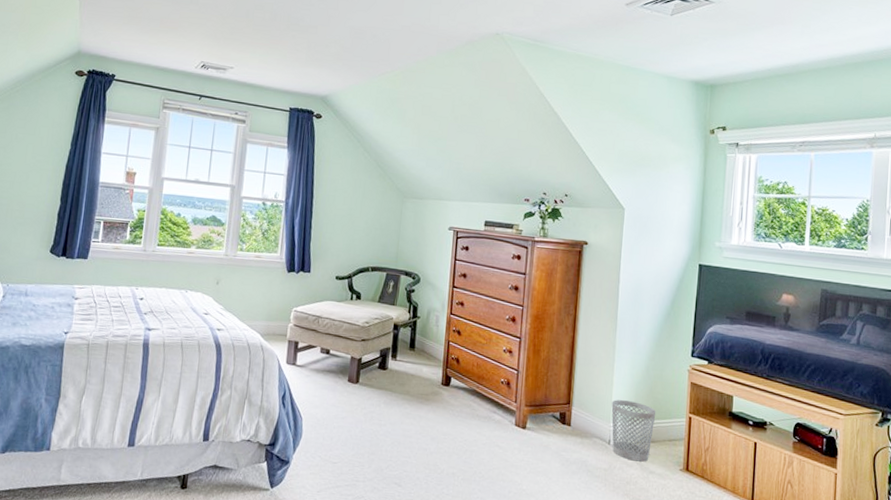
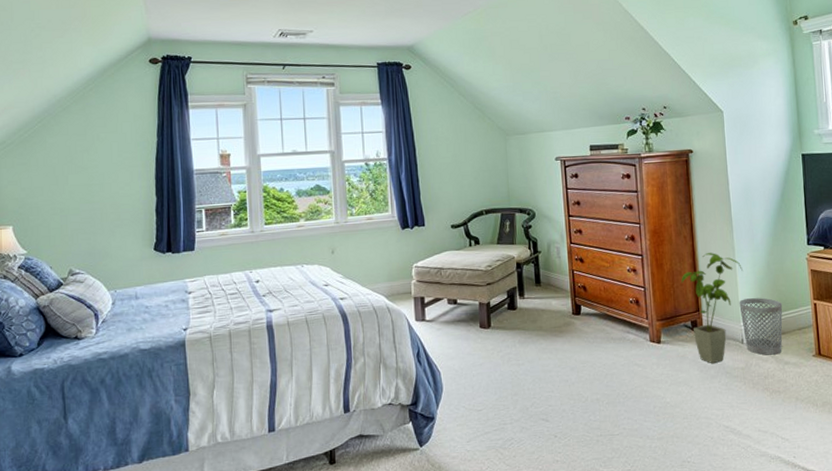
house plant: none [556,347,621,460] -> present [681,253,743,364]

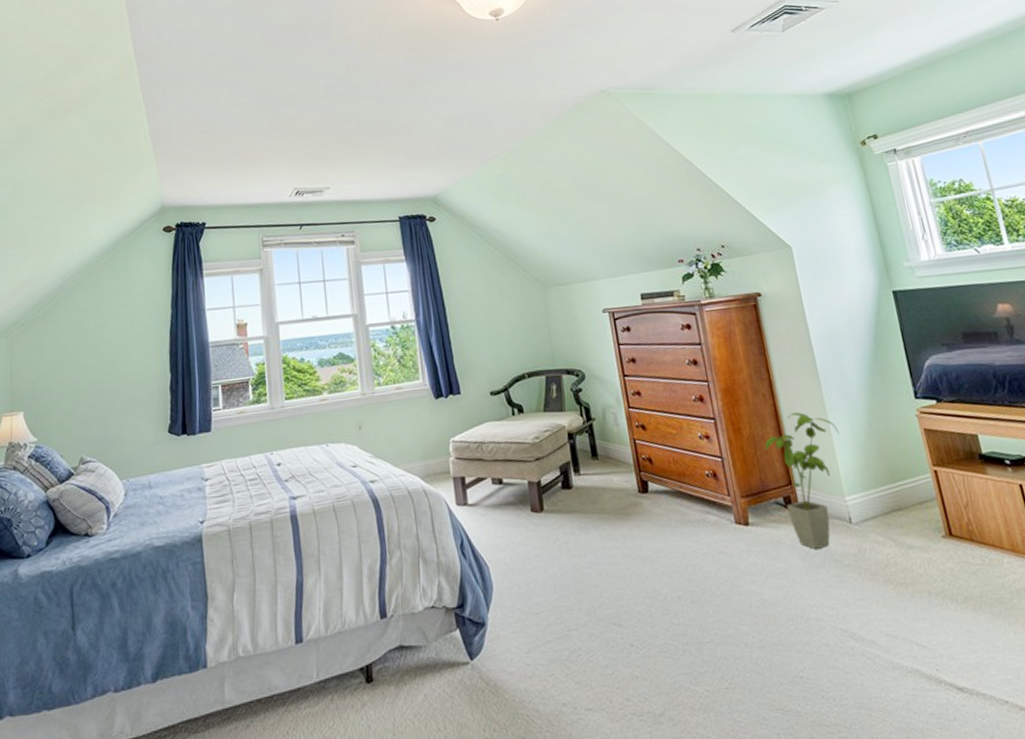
wastebasket: present [739,298,783,355] -> none [839,465,902,538]

